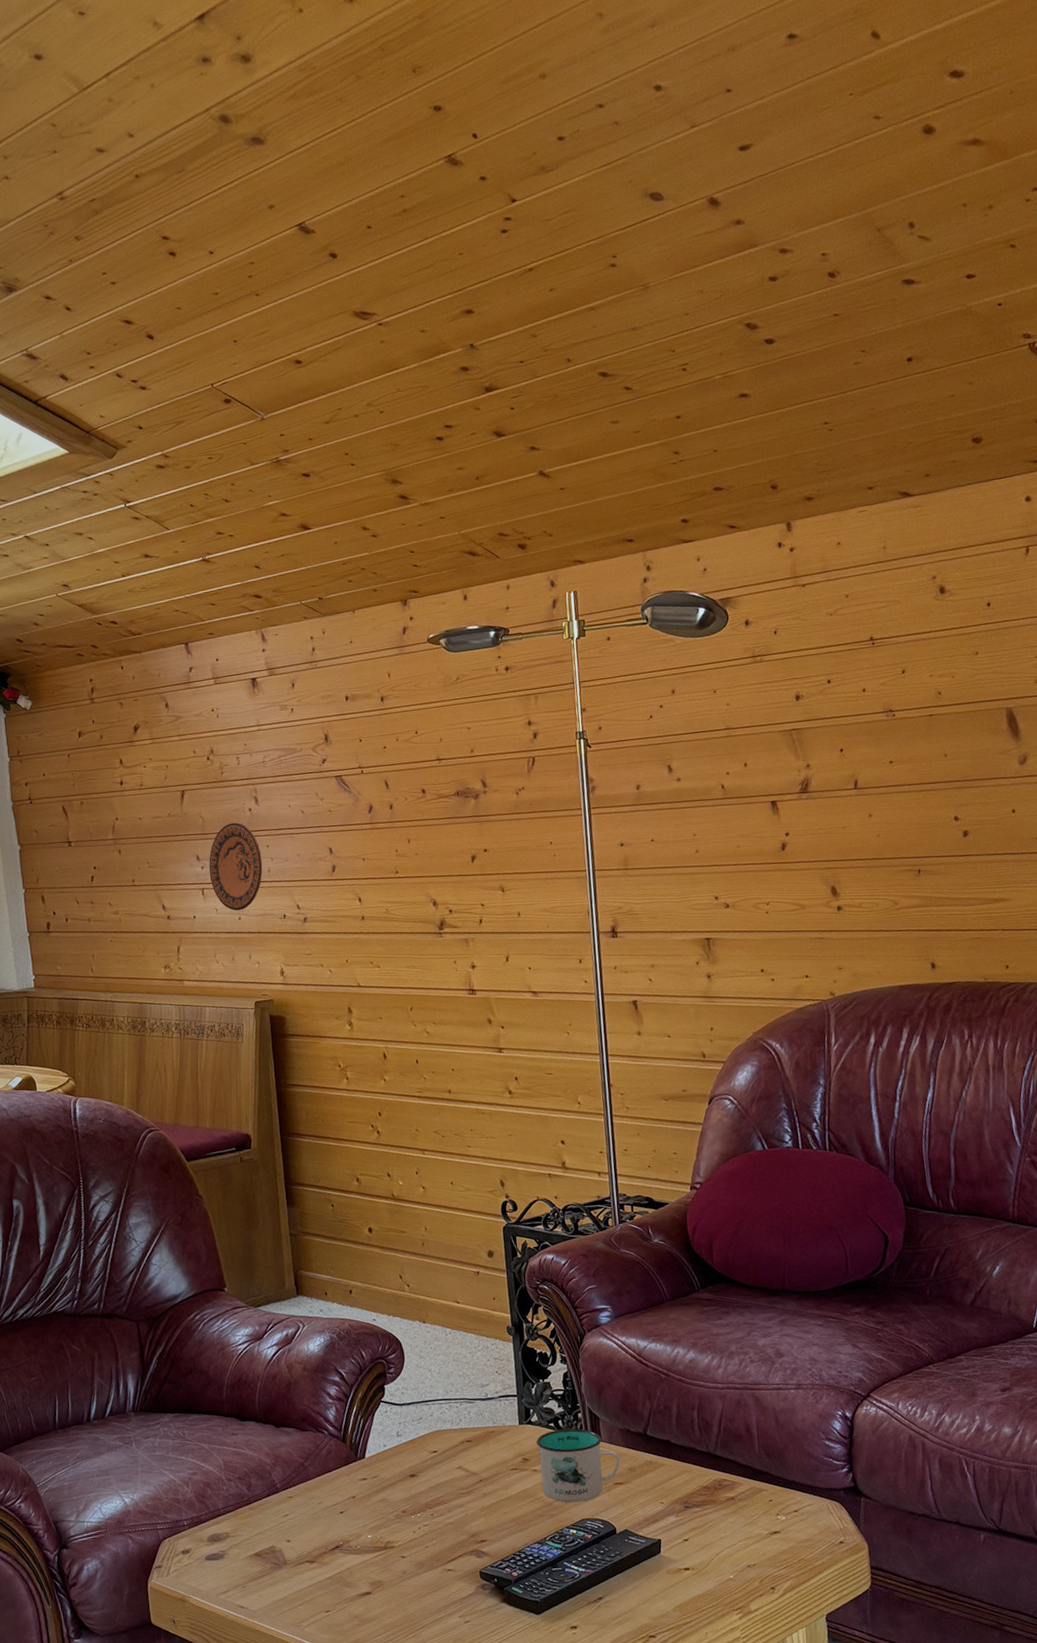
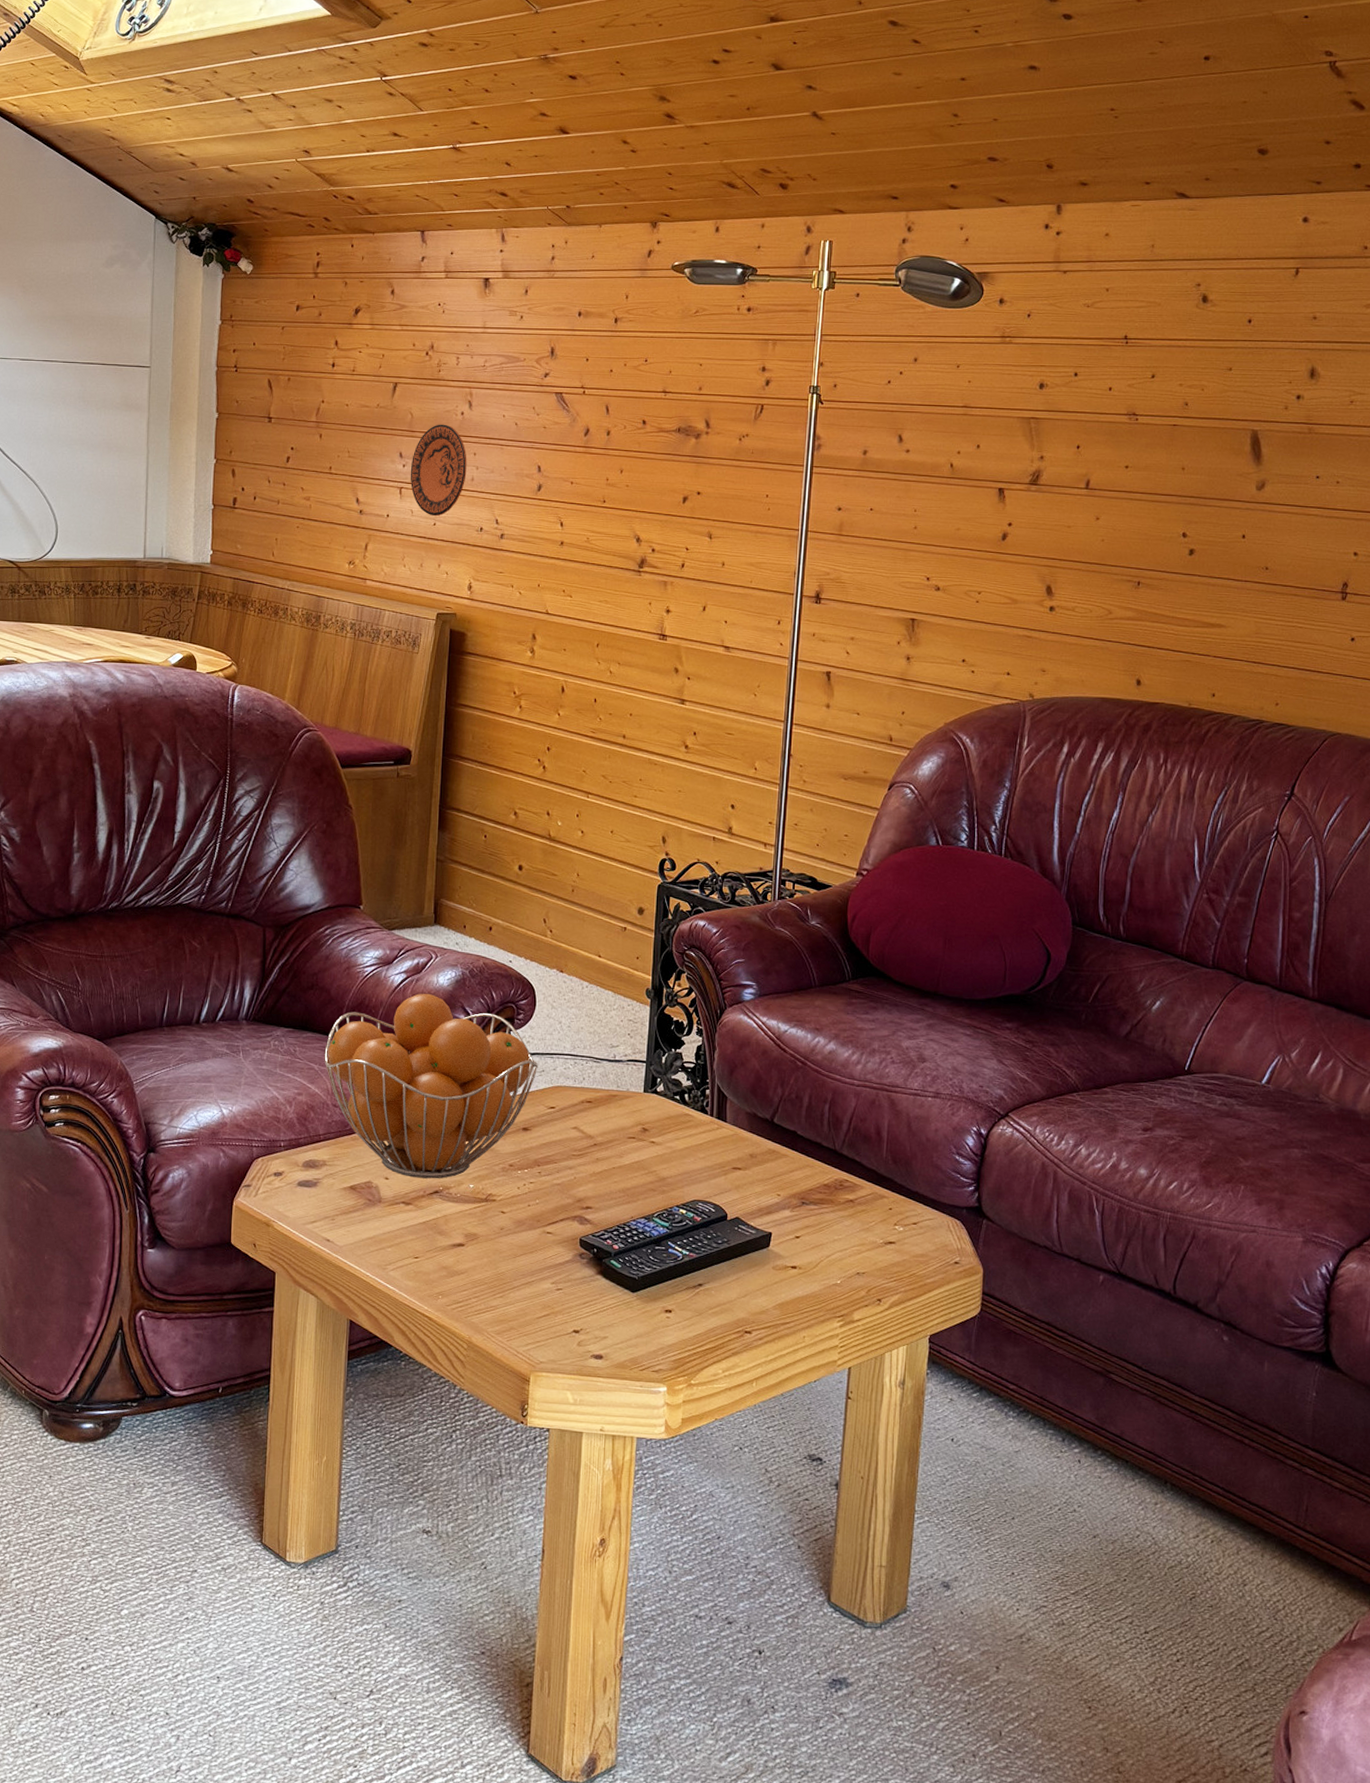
fruit basket: none [211,1362,416,1537] -> present [324,993,539,1179]
mug: present [536,1428,621,1503] -> none [657,1103,743,1182]

